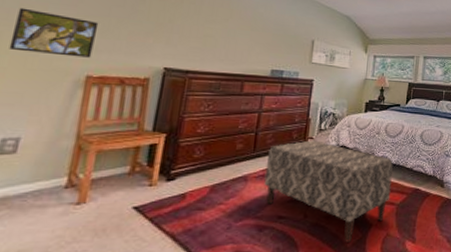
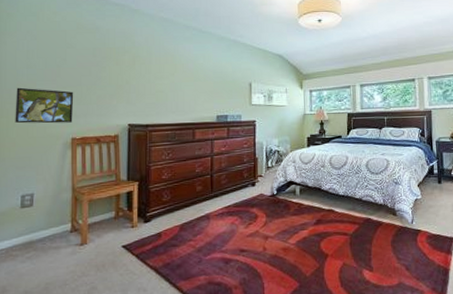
bench: present [264,140,393,243] -> none [224,178,343,272]

